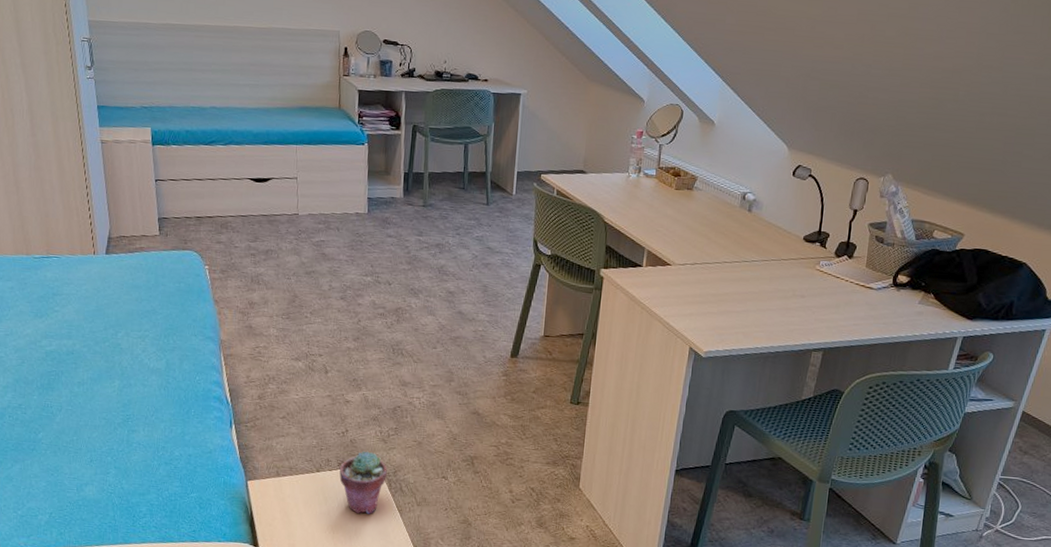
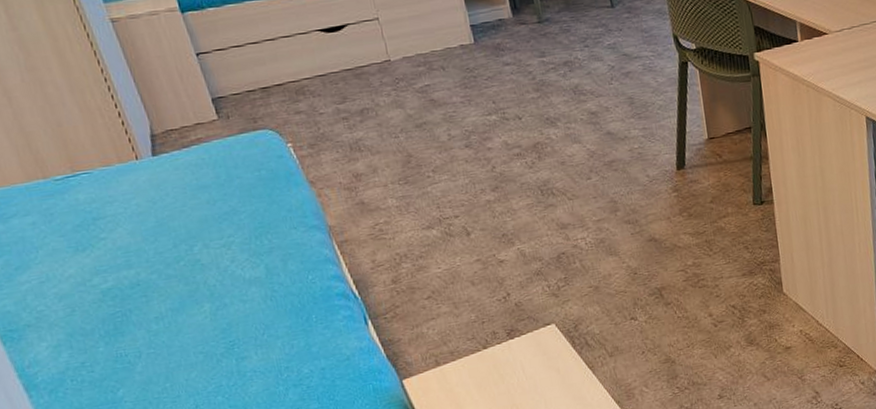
potted succulent: present [339,451,387,514] -> none [509,311,567,383]

